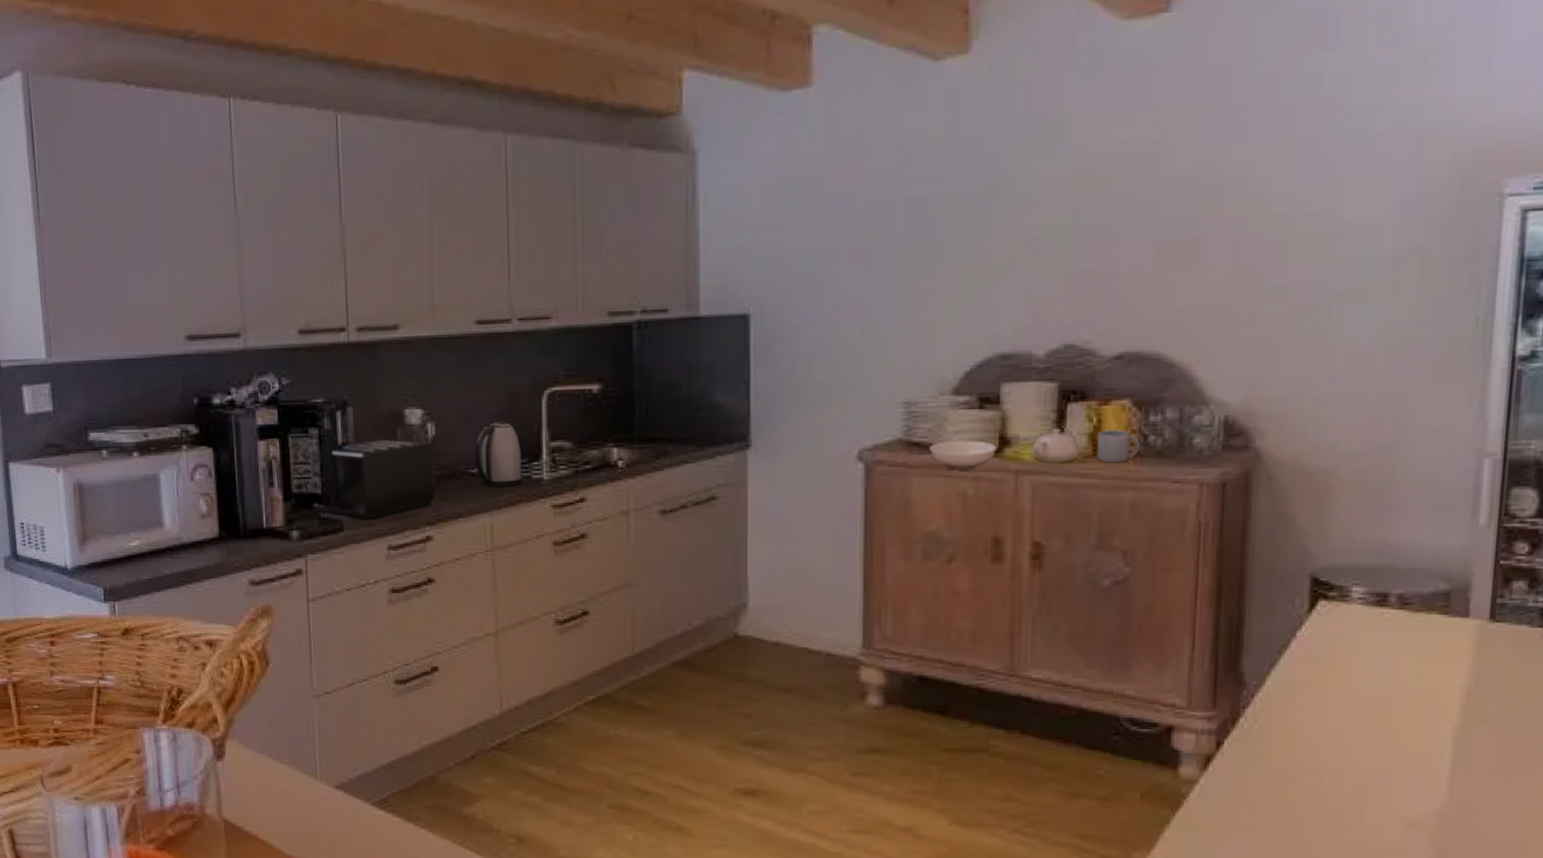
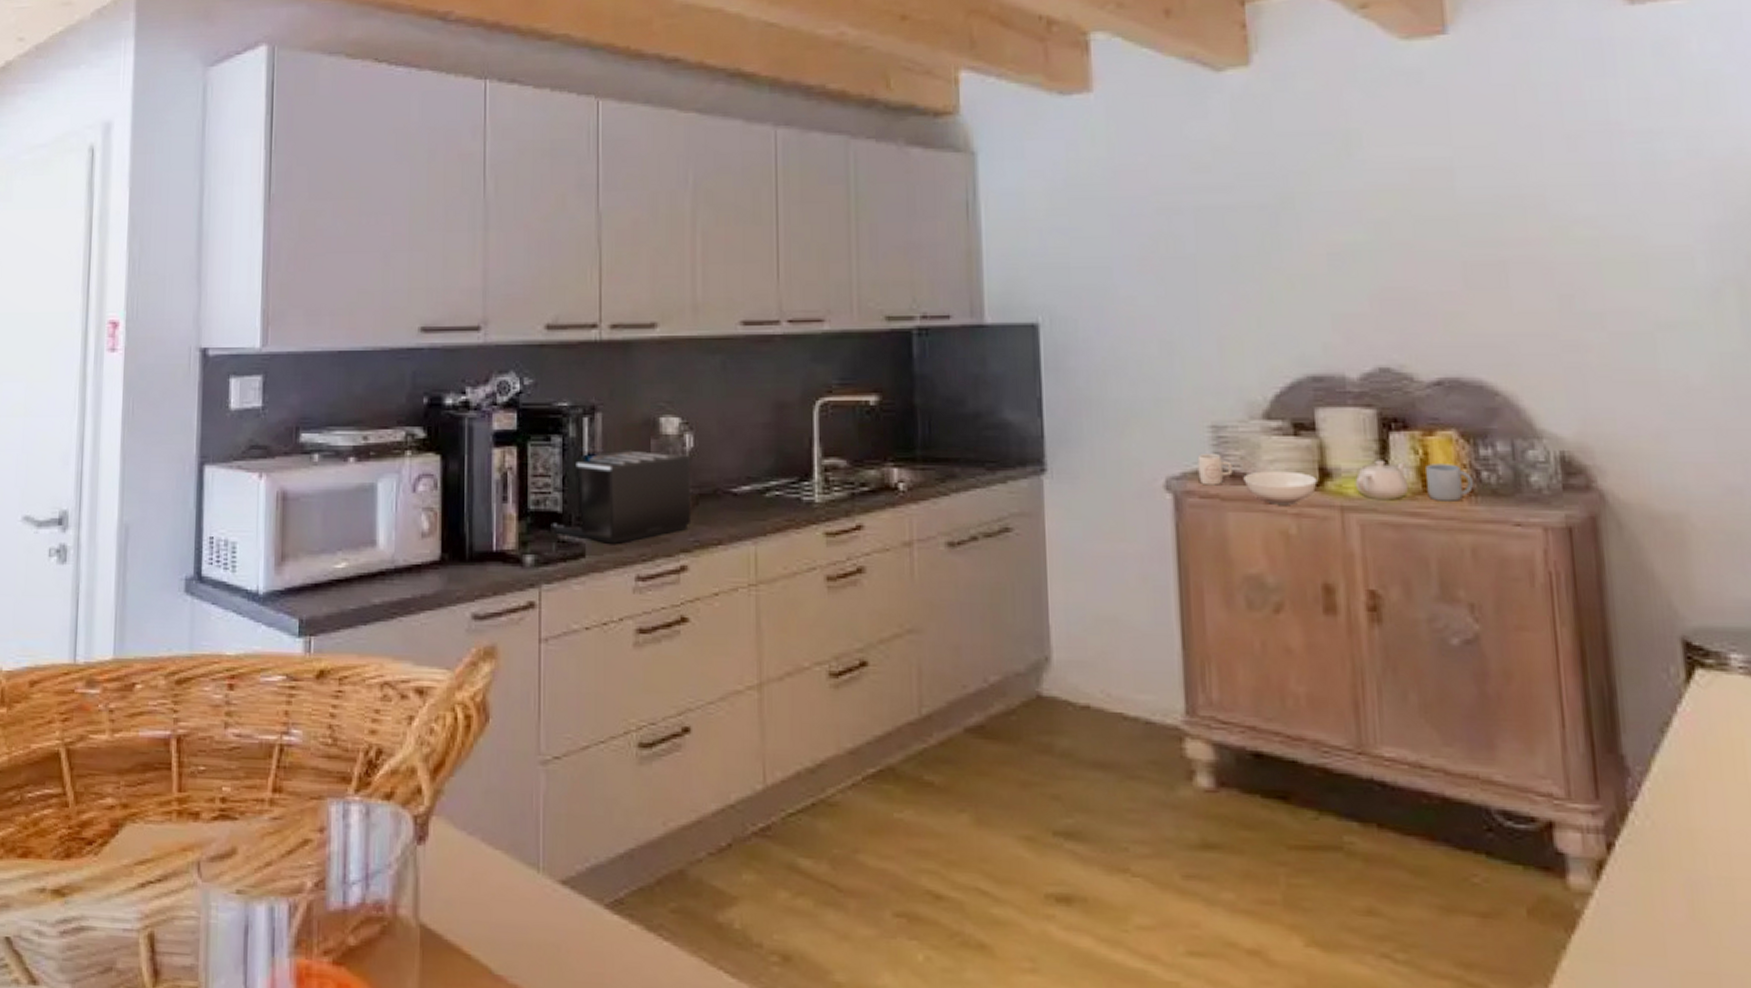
kettle: present [475,421,522,487] -> none [738,433,791,510]
mug: none [888,427,920,455] -> present [1197,454,1233,486]

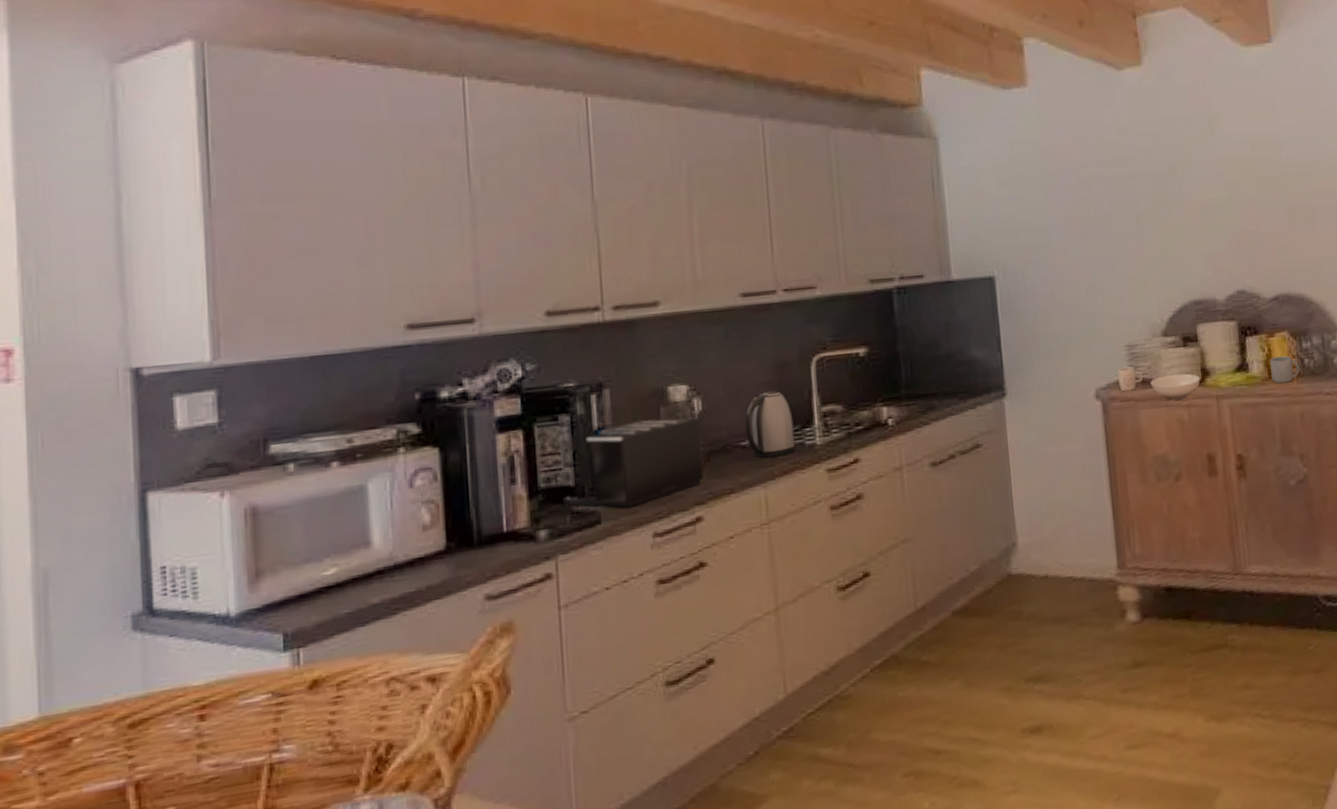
kettle: none [738,433,791,510] -> present [745,390,796,459]
teapot: present [1355,460,1409,501] -> none [1225,358,1260,388]

